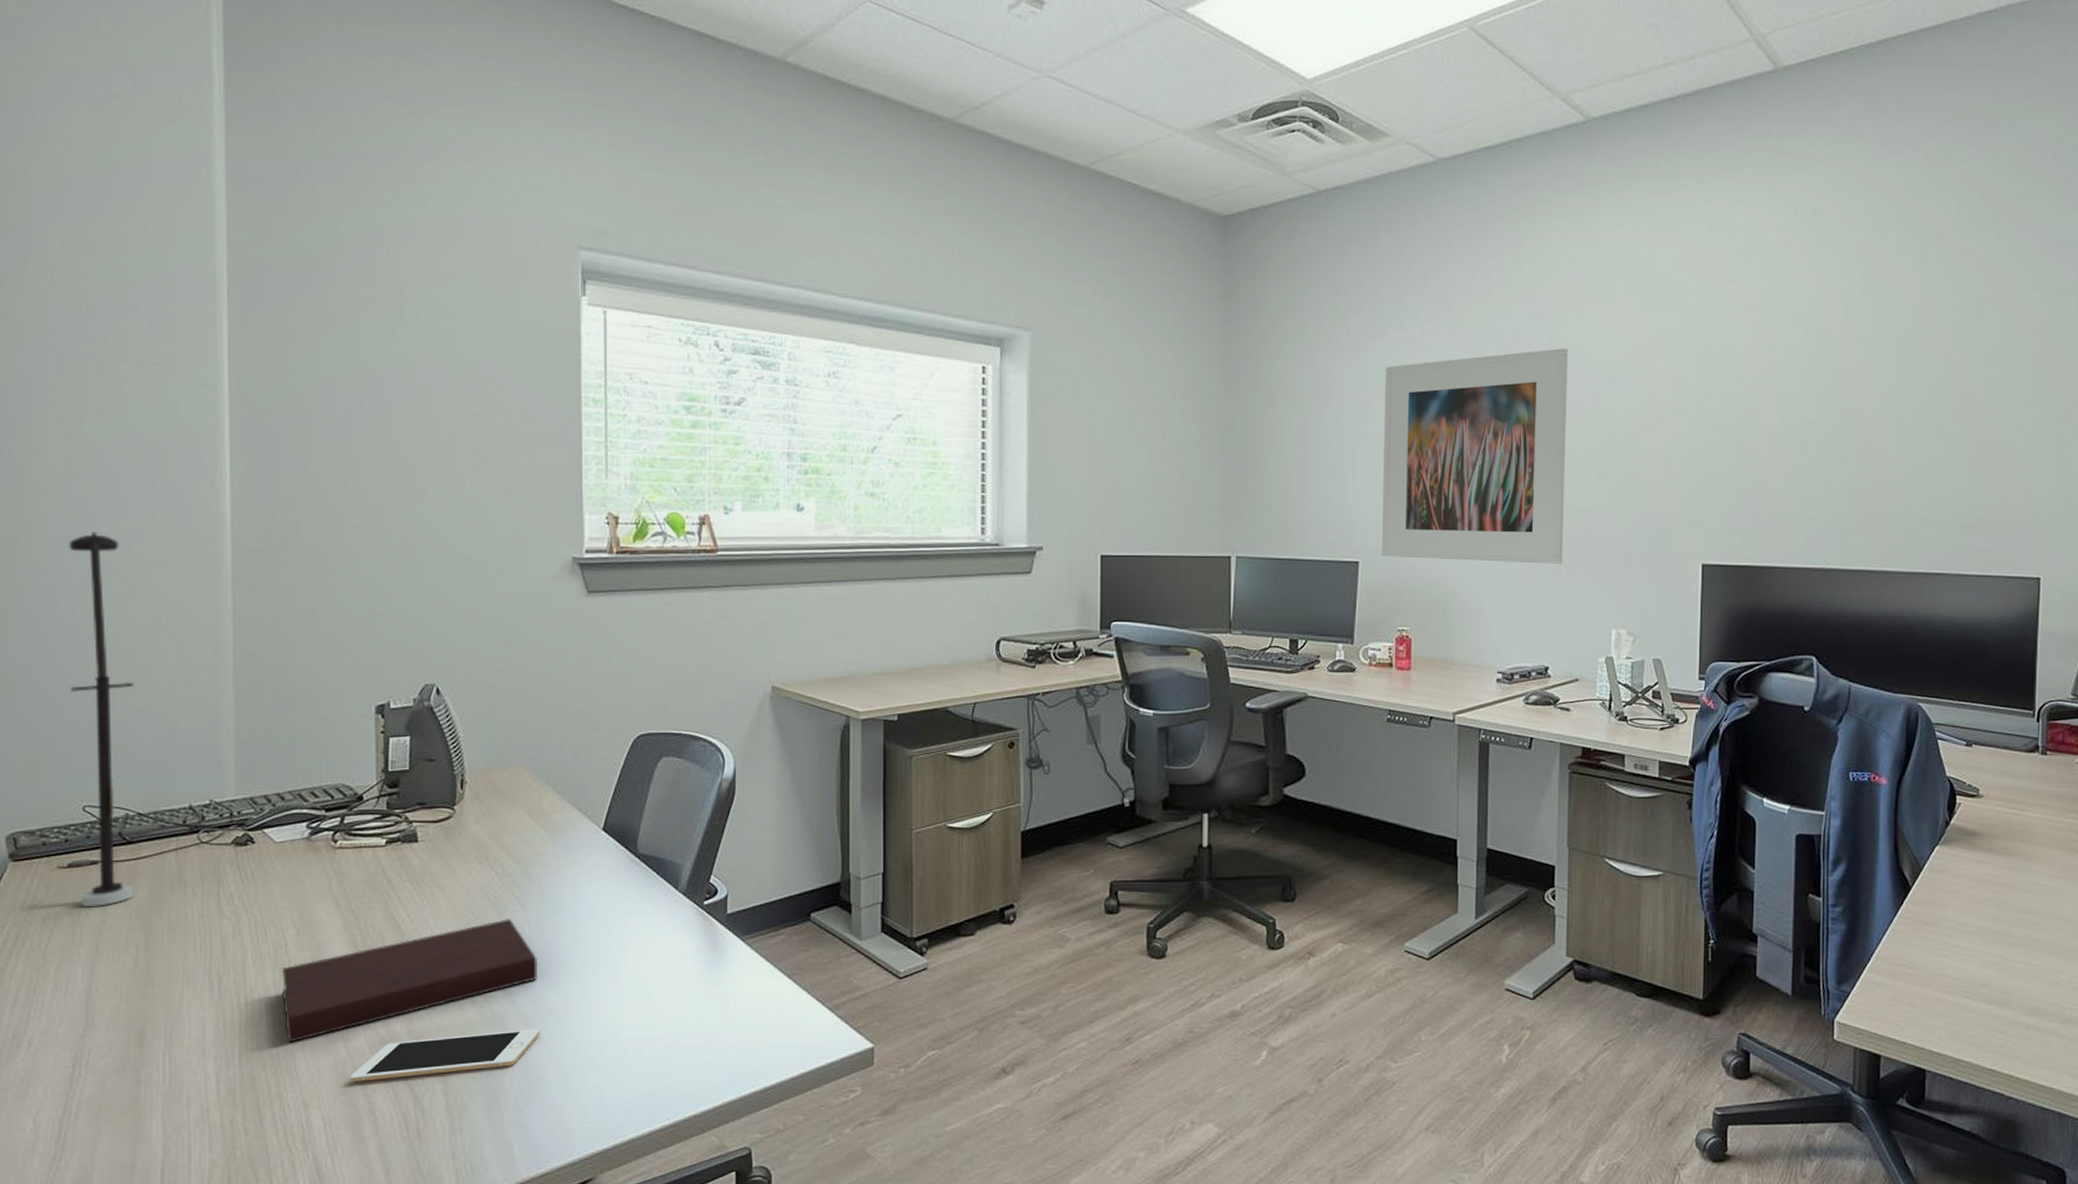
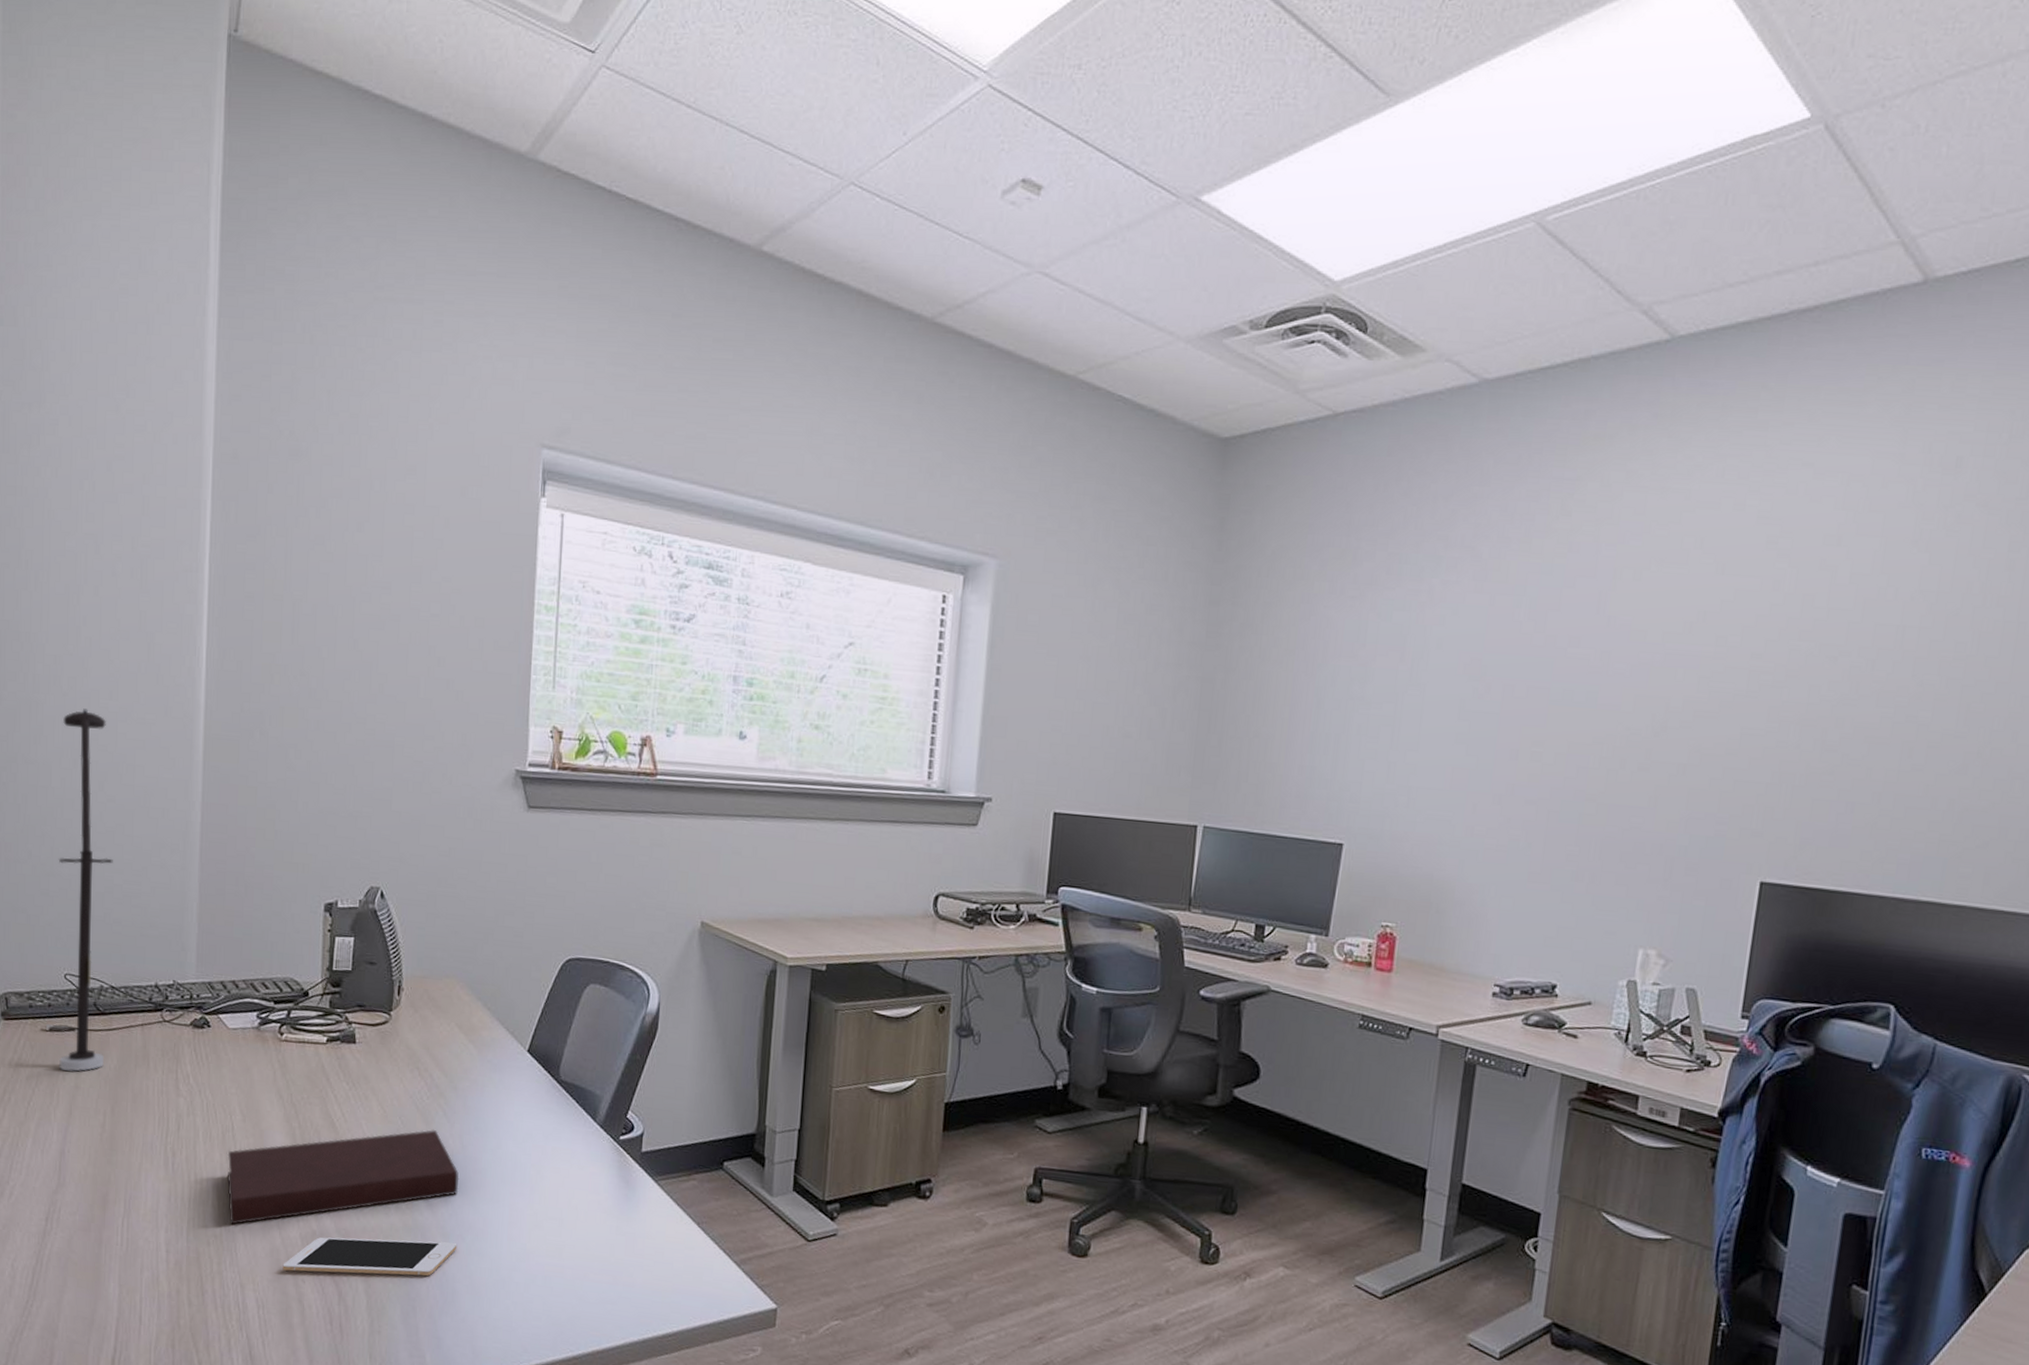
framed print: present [1381,348,1568,564] -> none [1369,612,1619,867]

